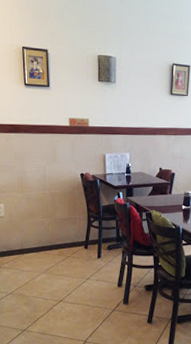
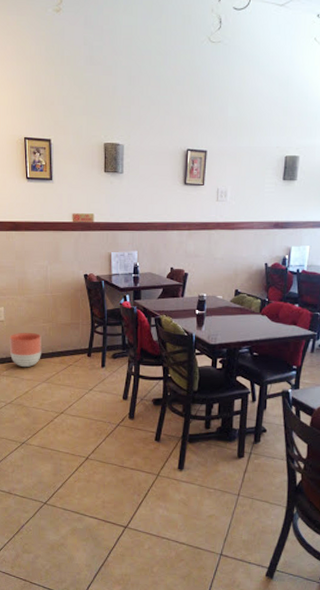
planter: none [9,227,41,260] -> present [9,332,41,368]

